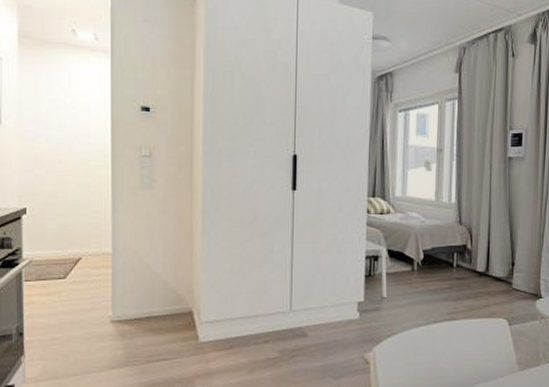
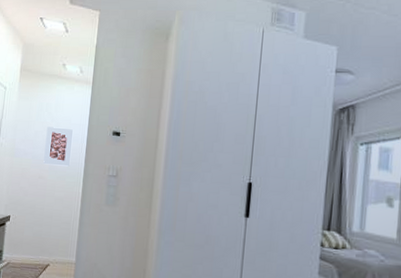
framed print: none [60,103,94,148] -> present [43,126,74,167]

